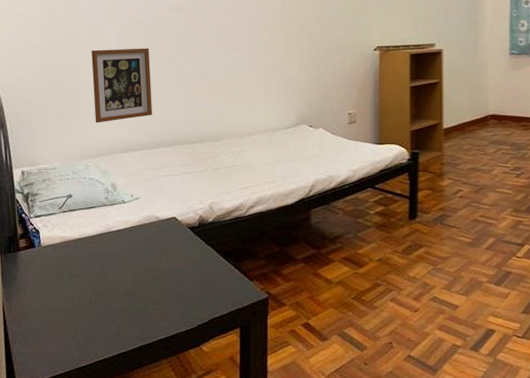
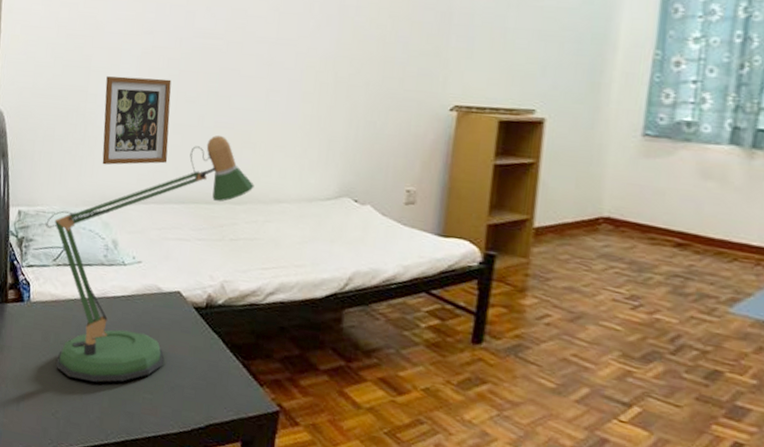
desk lamp: none [49,89,229,303] -> present [46,135,255,383]

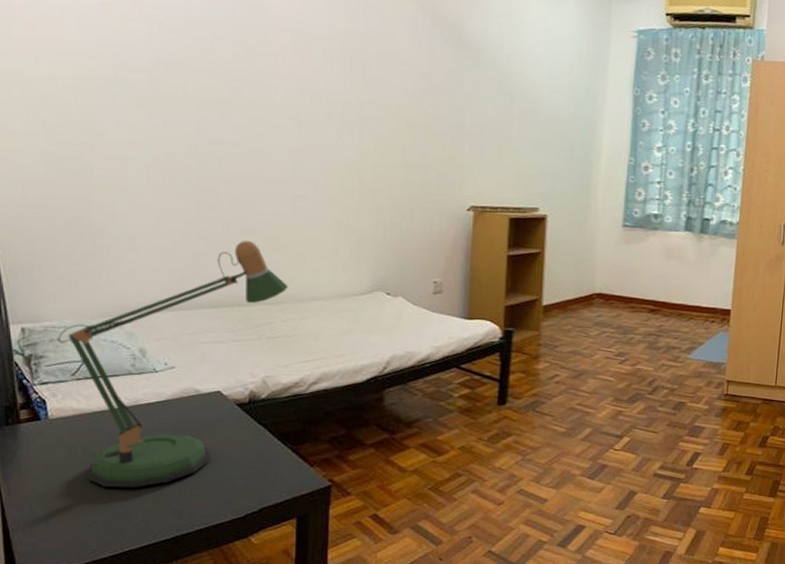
picture frame: present [102,76,172,165] -> none [113,184,193,275]

